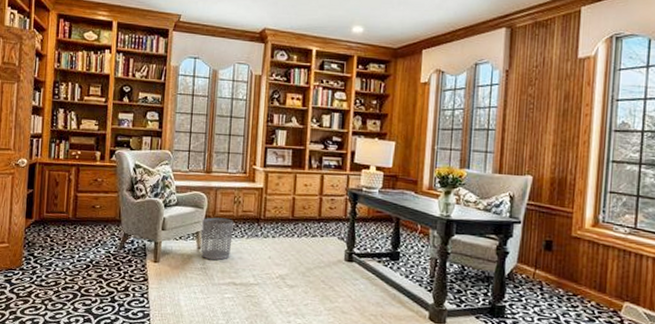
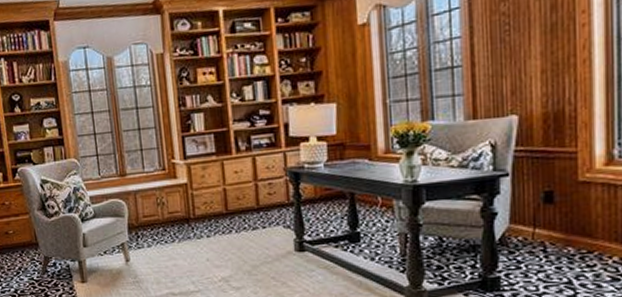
waste bin: present [201,217,234,261] -> none [126,223,163,272]

